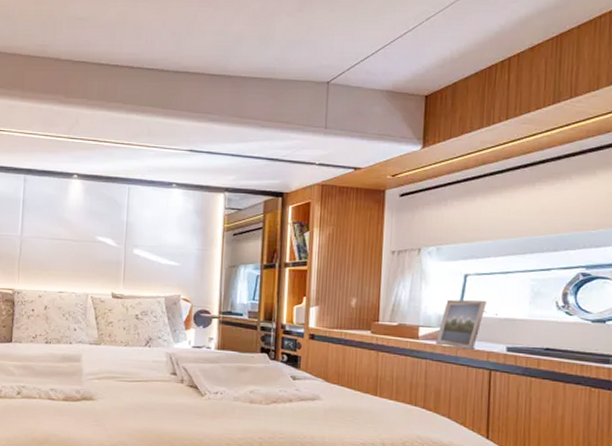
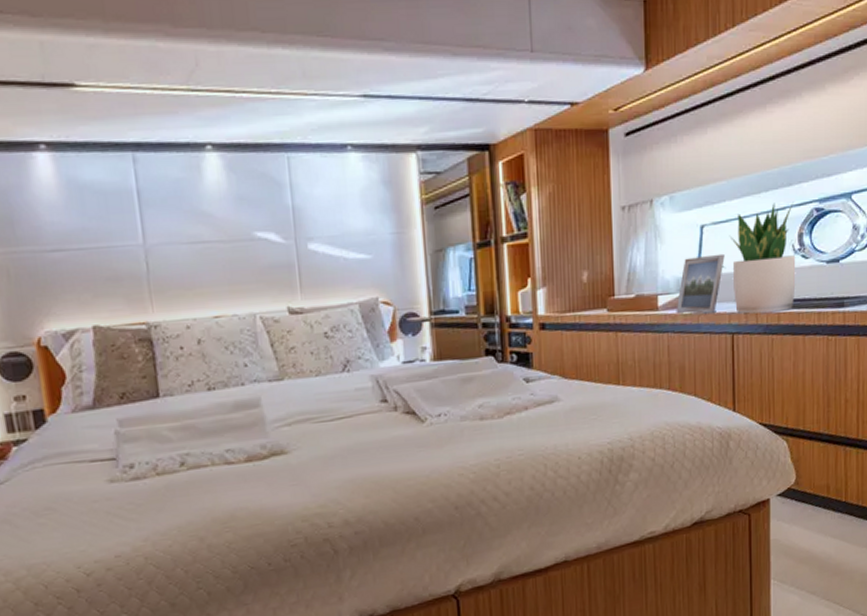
planter: none [492,264,559,358] -> present [729,203,796,314]

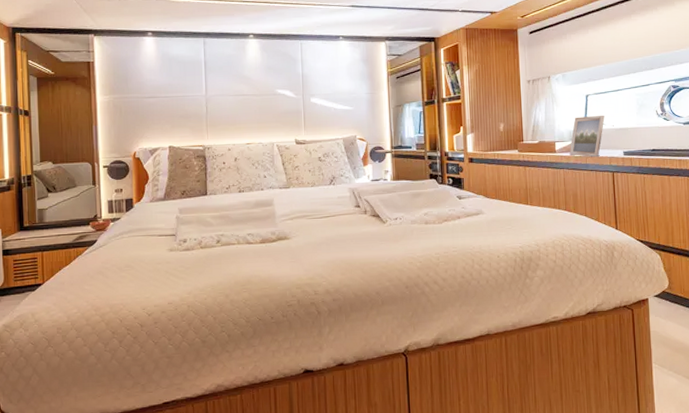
planter: present [729,203,796,314] -> none [607,81,660,158]

